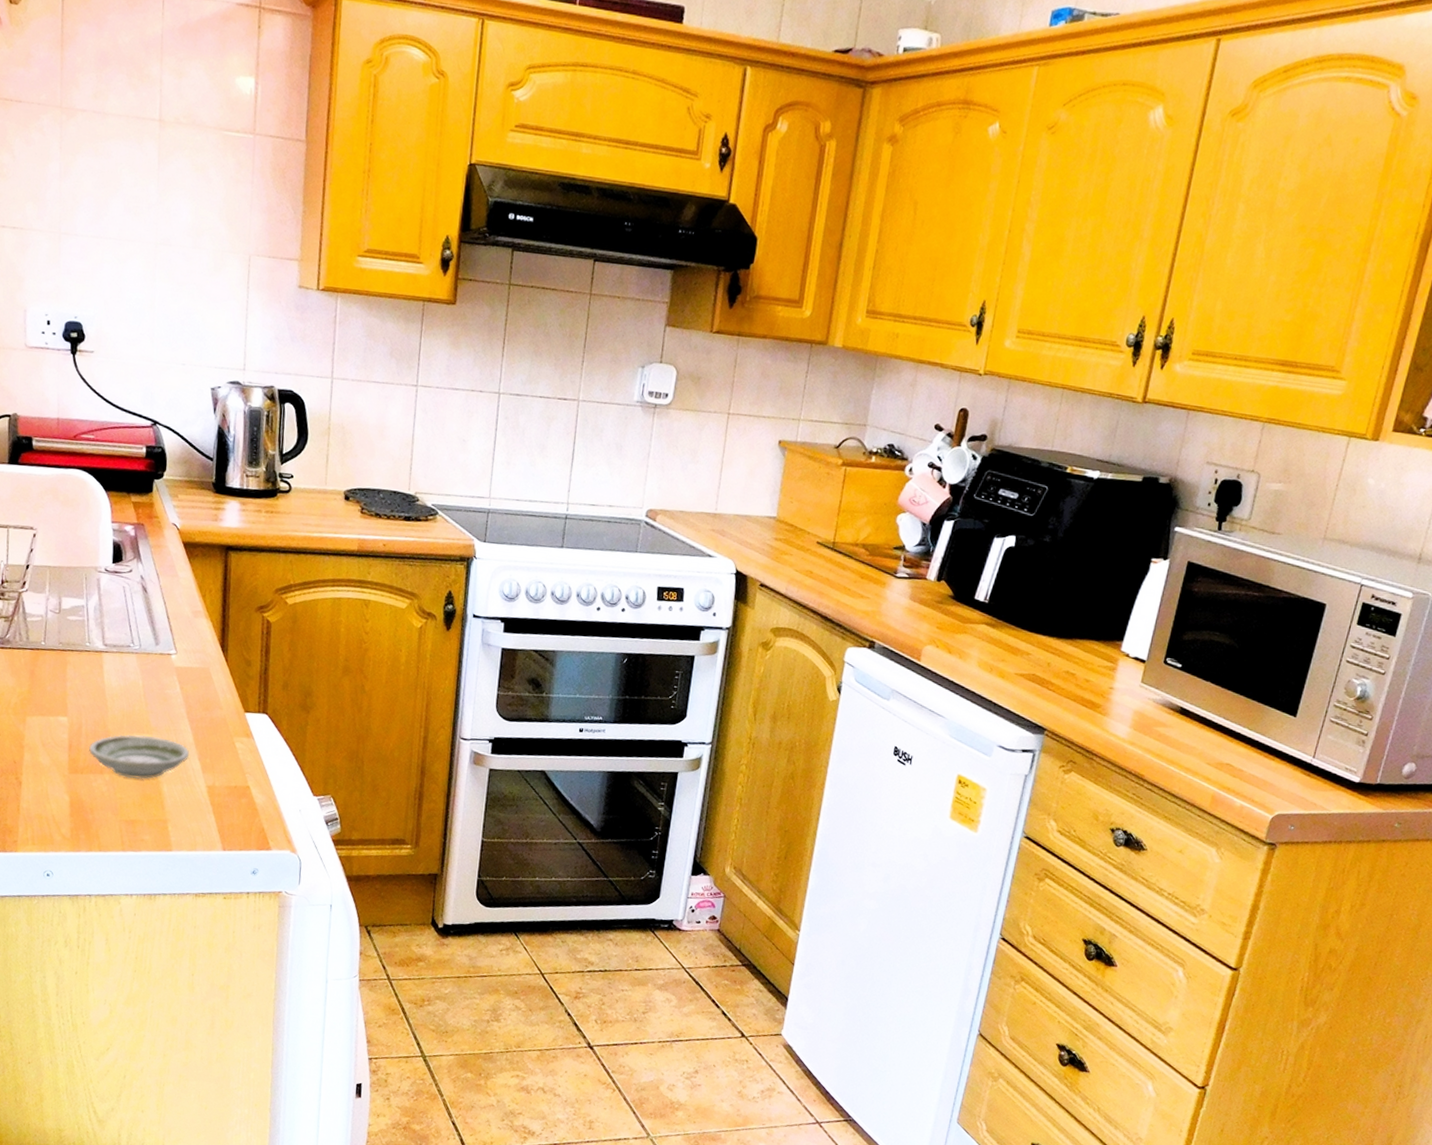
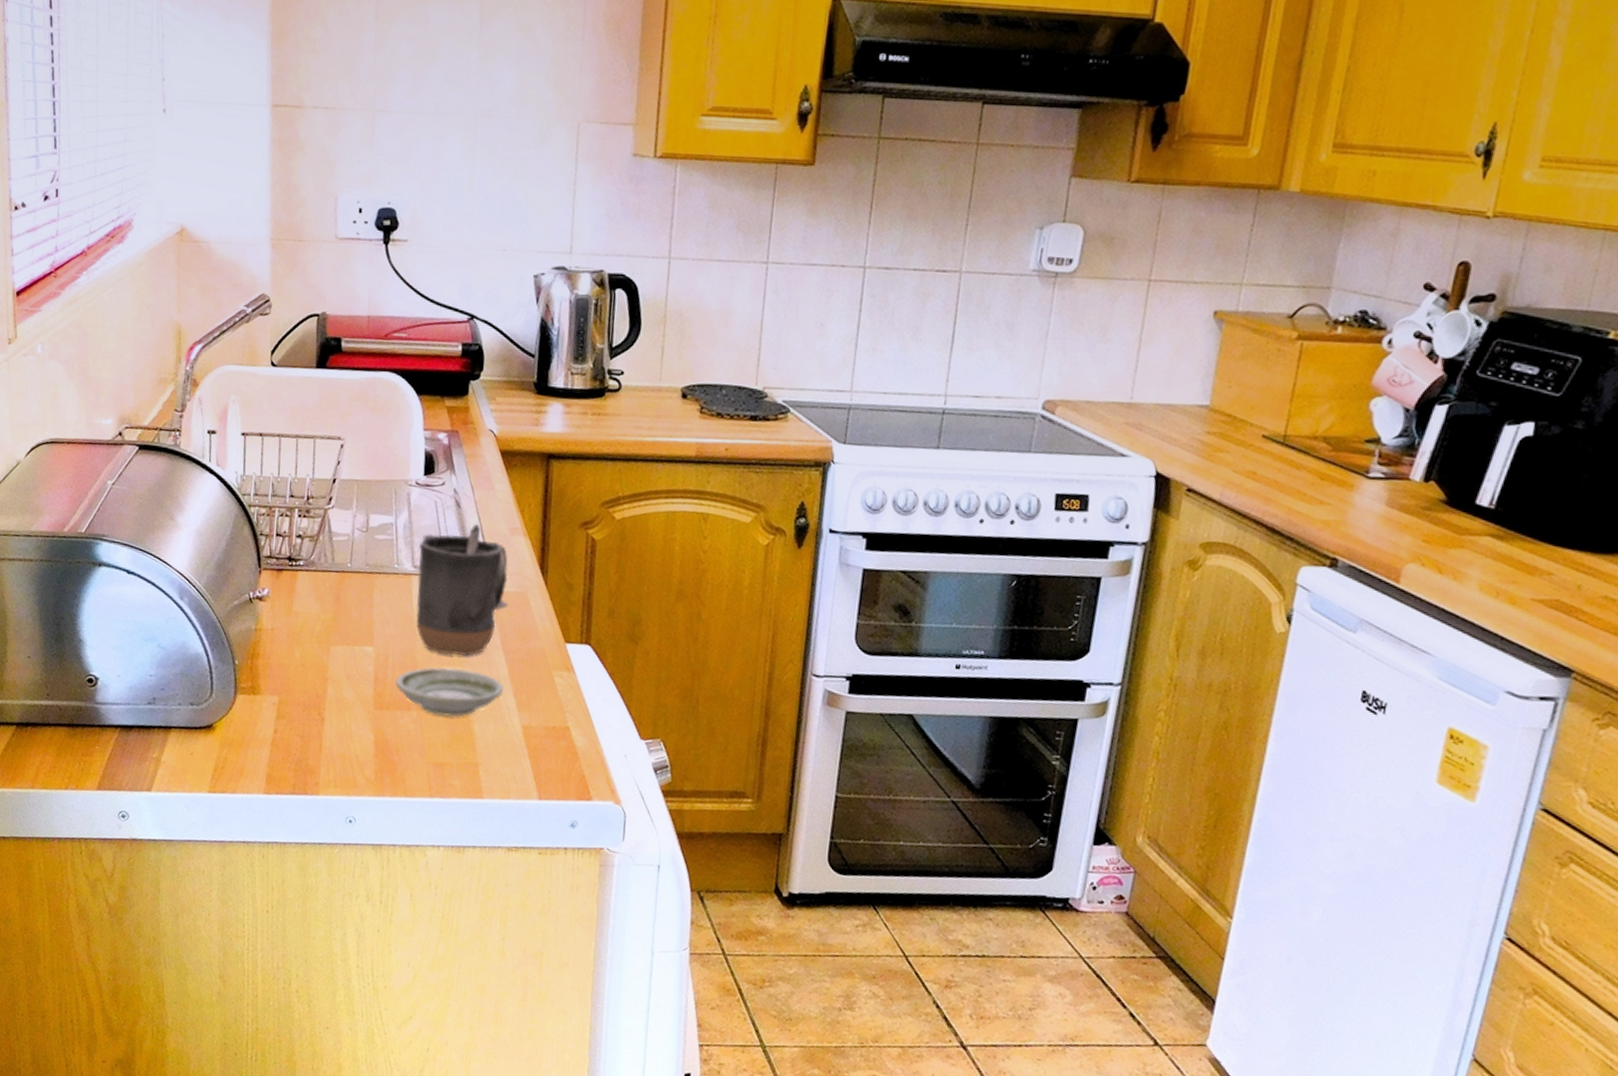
mug: none [107,607,193,725] -> present [416,524,509,656]

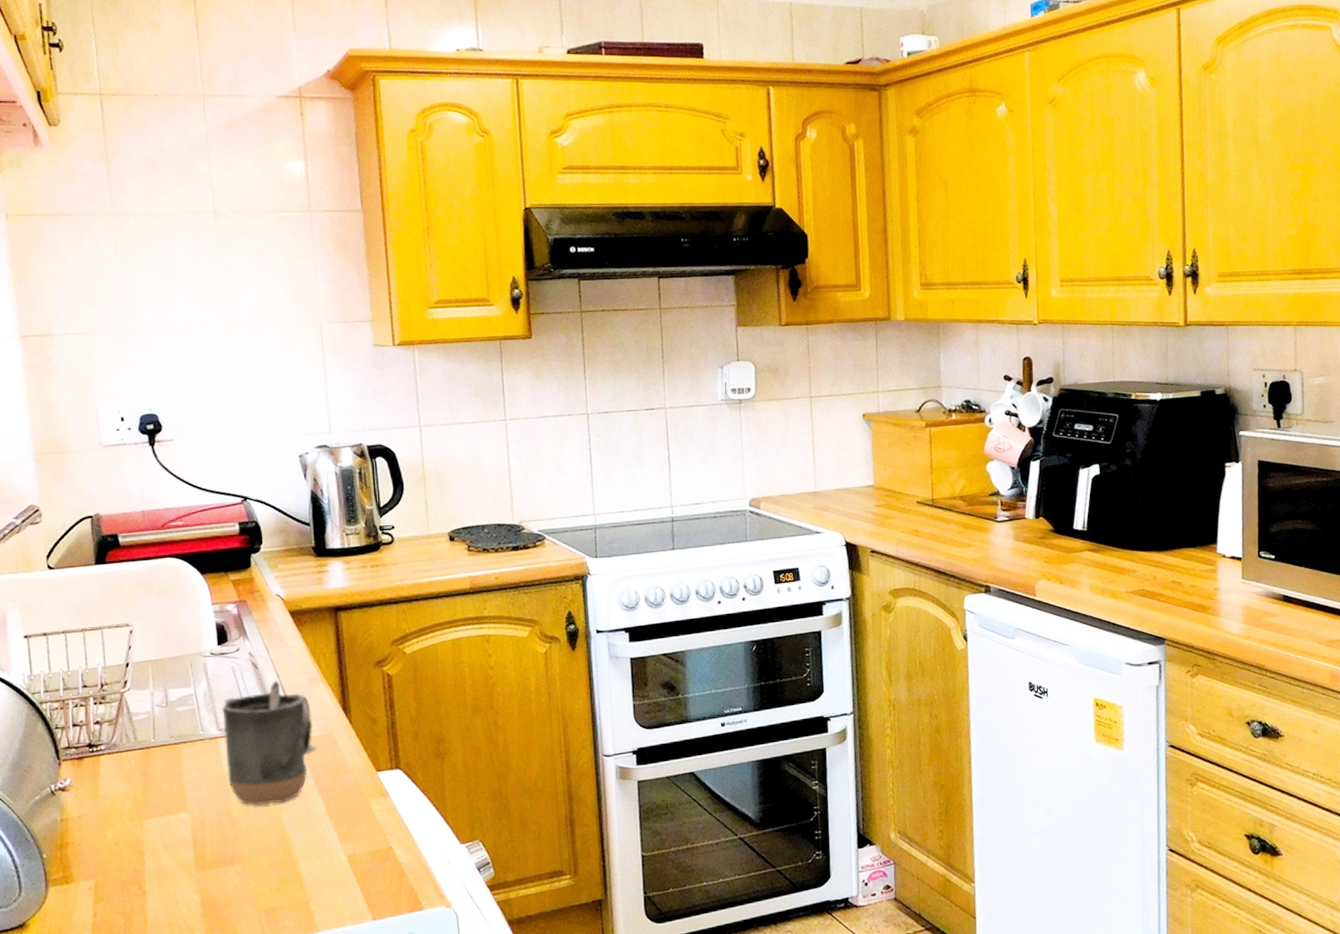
saucer: present [396,667,503,717] -> none [215,814,323,865]

